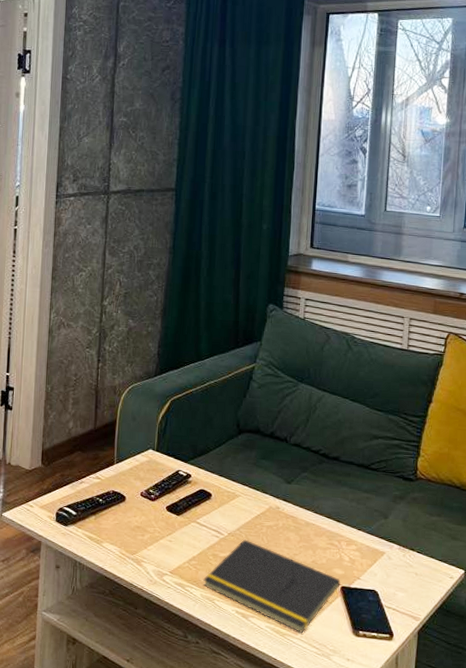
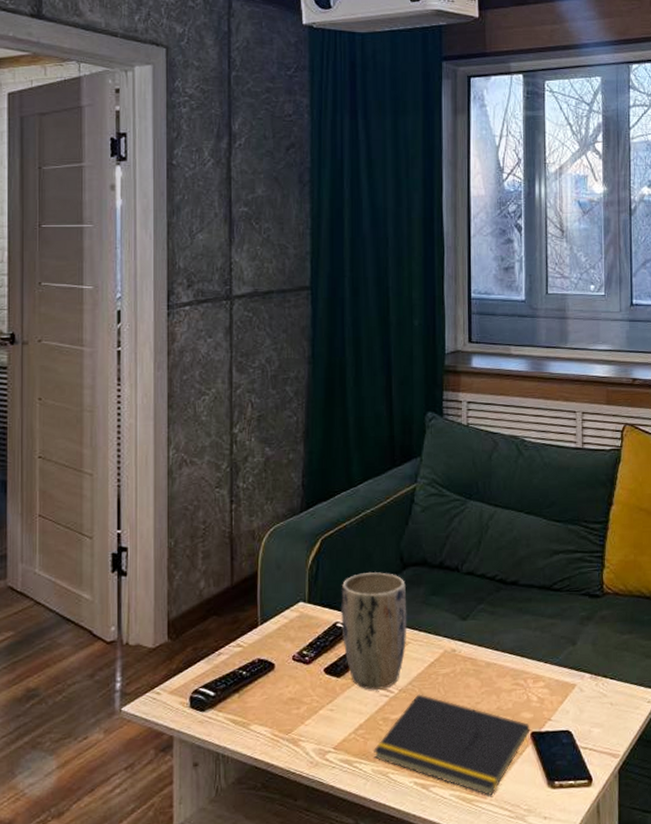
plant pot: none [183,433,240,531] -> present [341,572,407,690]

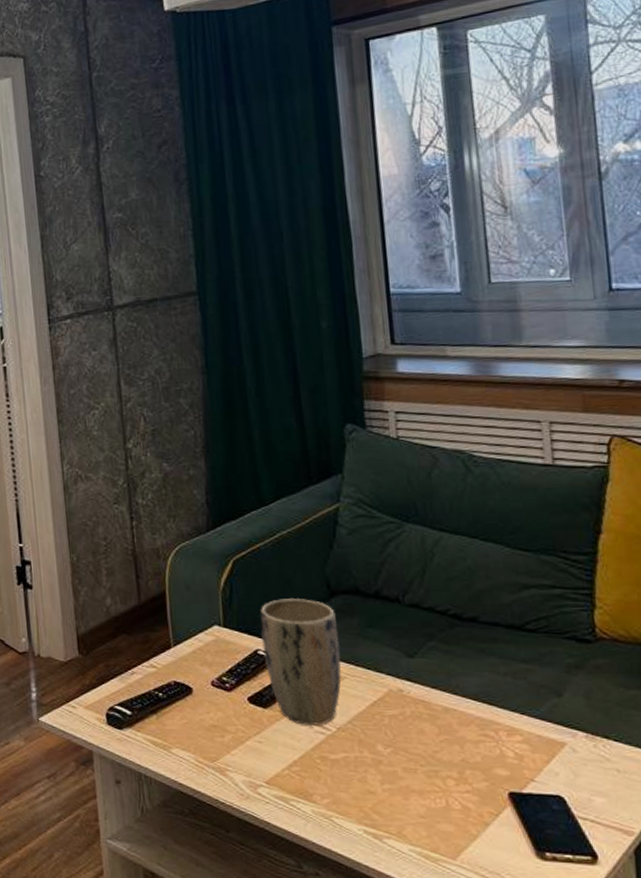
notepad: present [374,694,530,796] -> none [312,735,507,858]

